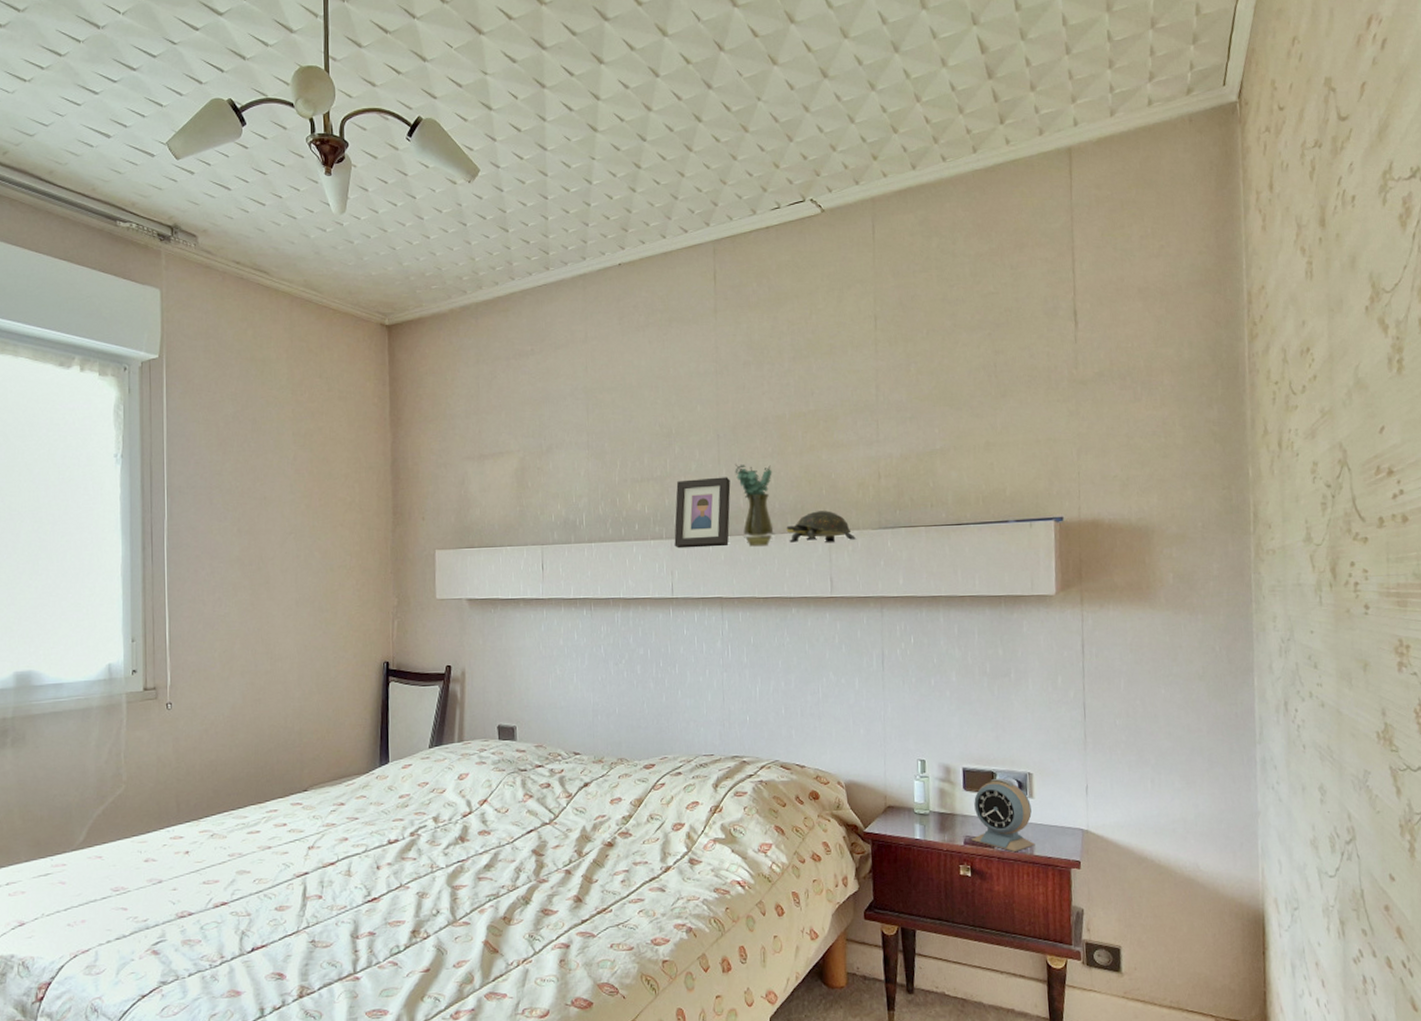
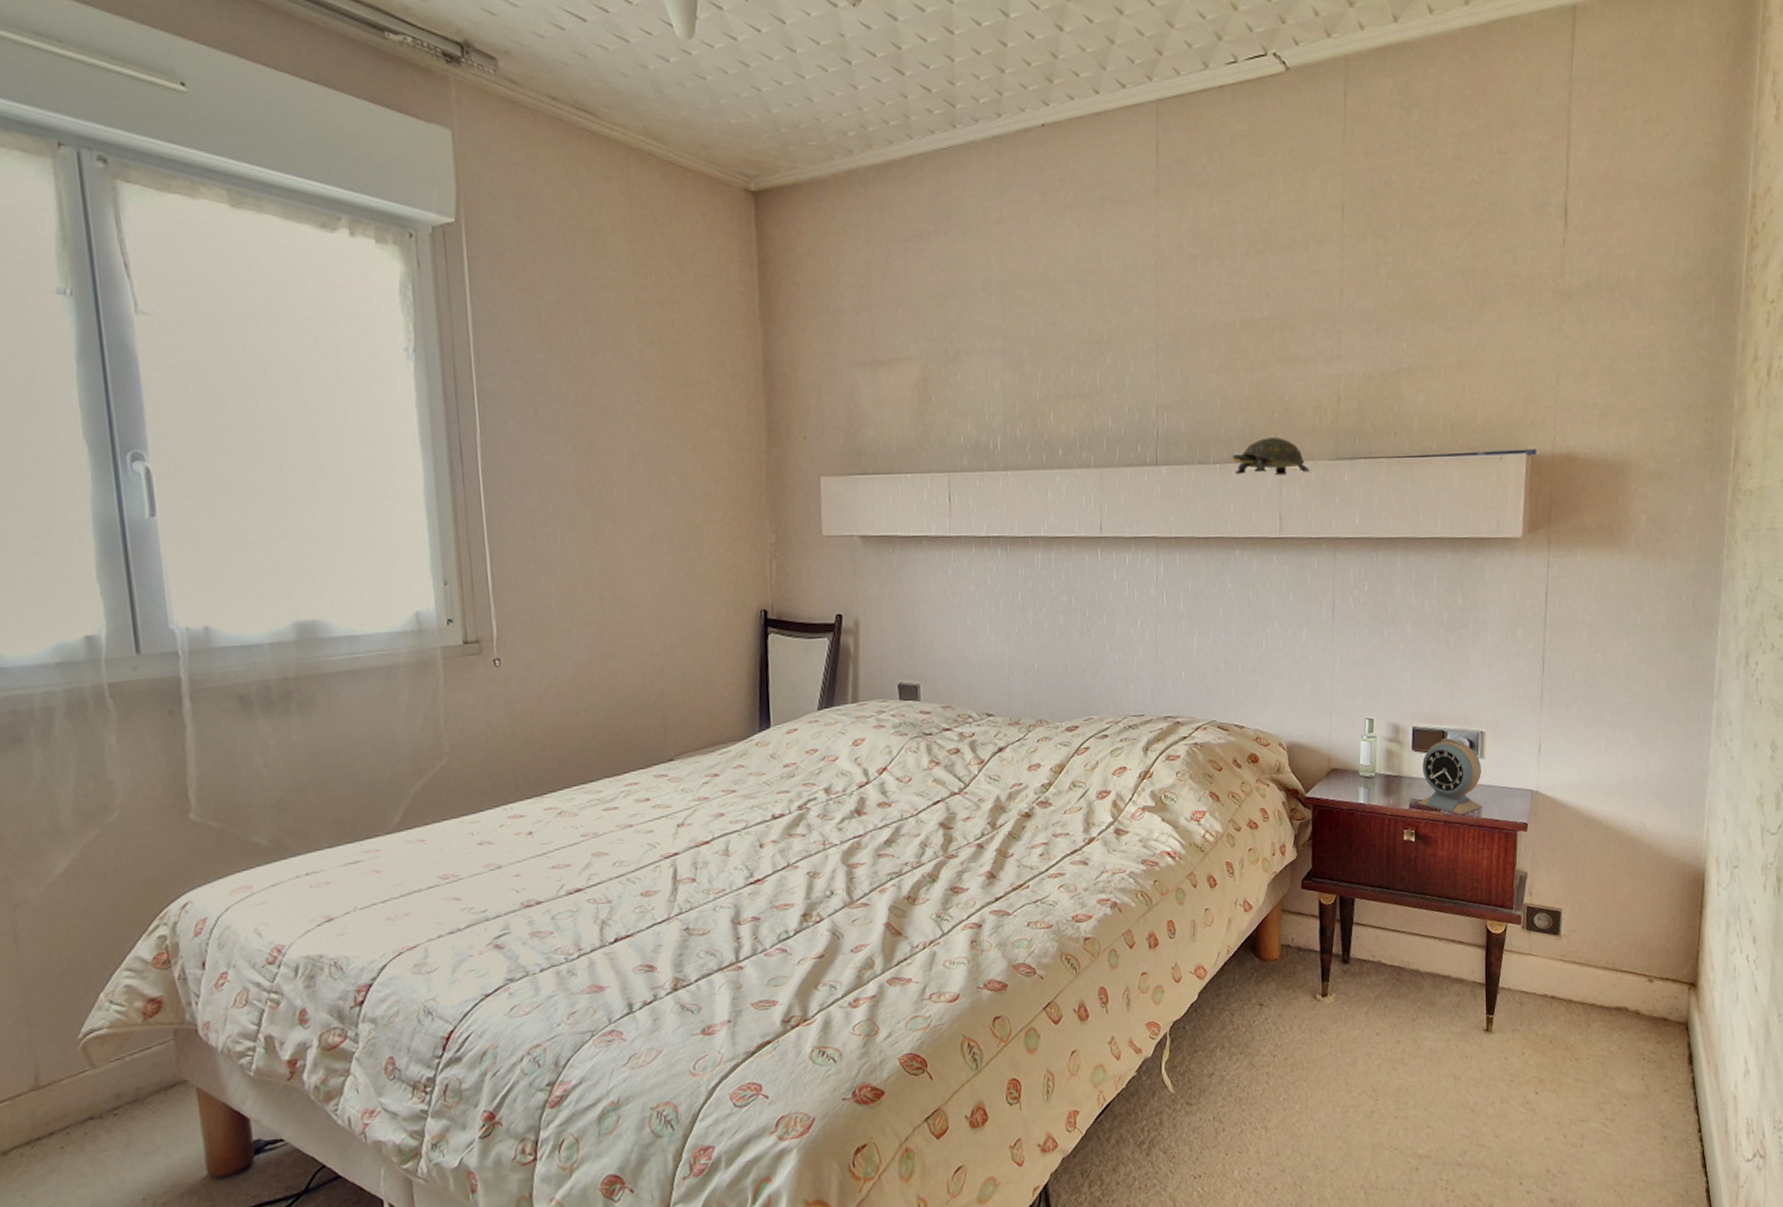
picture frame: present [674,477,731,549] -> none [1104,395,1170,479]
vase: present [735,464,774,548] -> none [1175,379,1219,479]

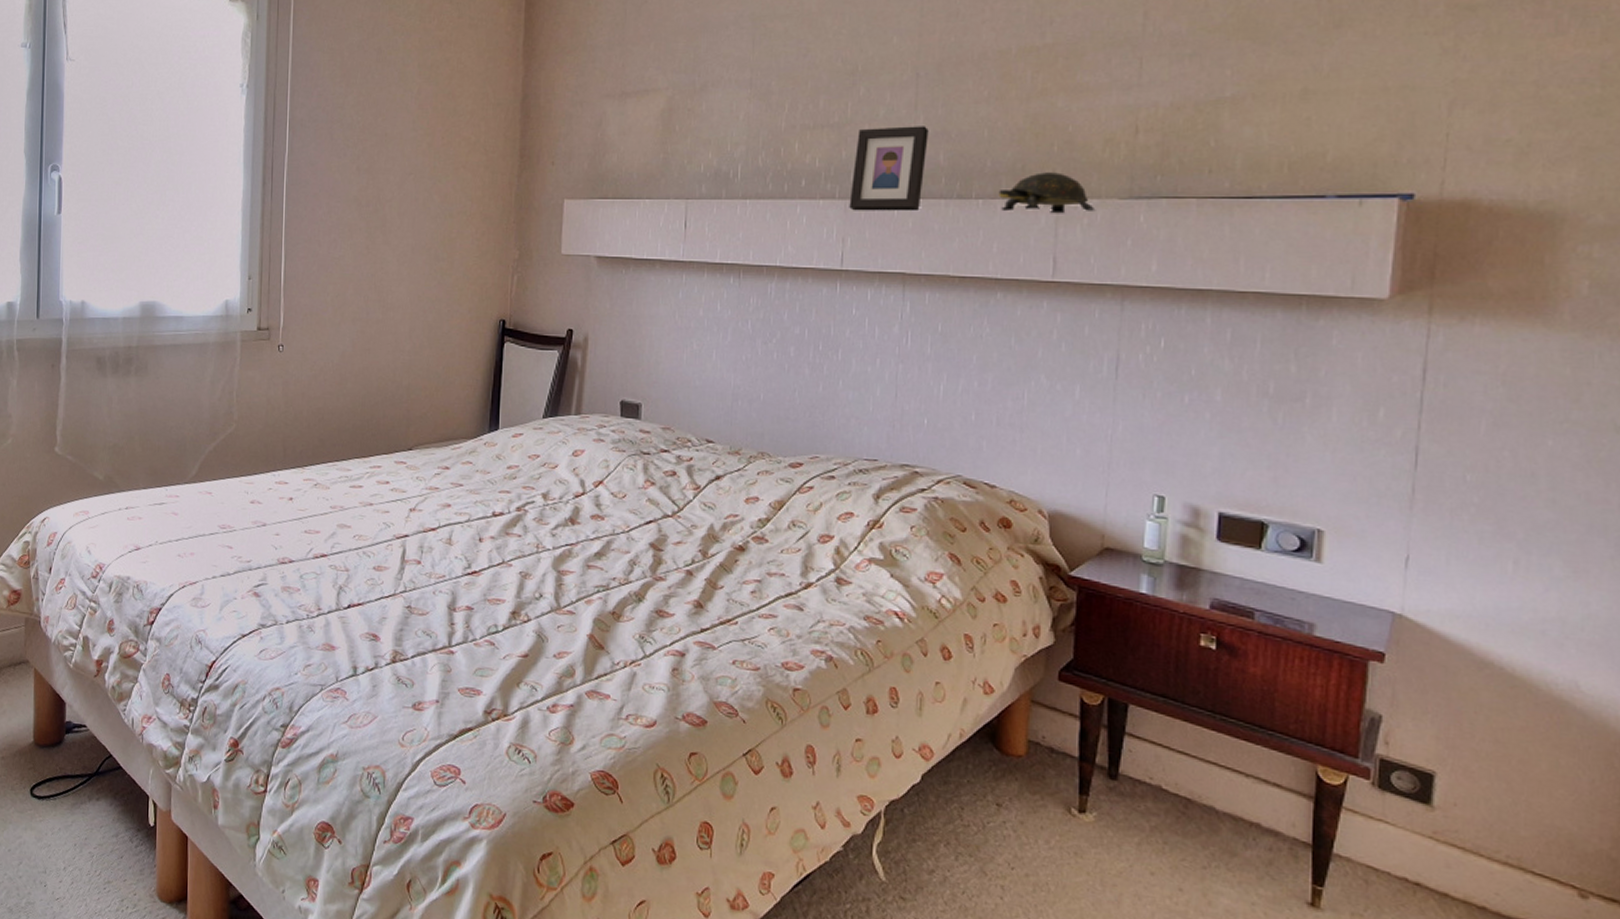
picture frame: none [1104,395,1170,479] -> present [849,126,929,212]
alarm clock: present [1417,737,1483,816] -> none [1220,530,1317,629]

